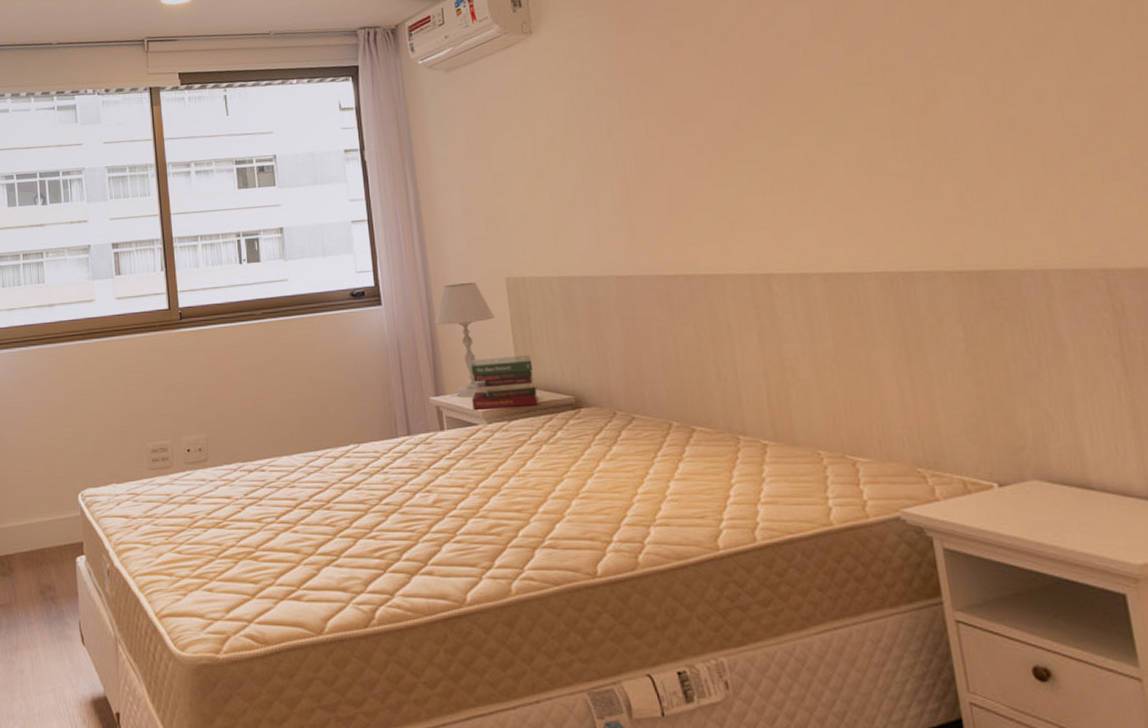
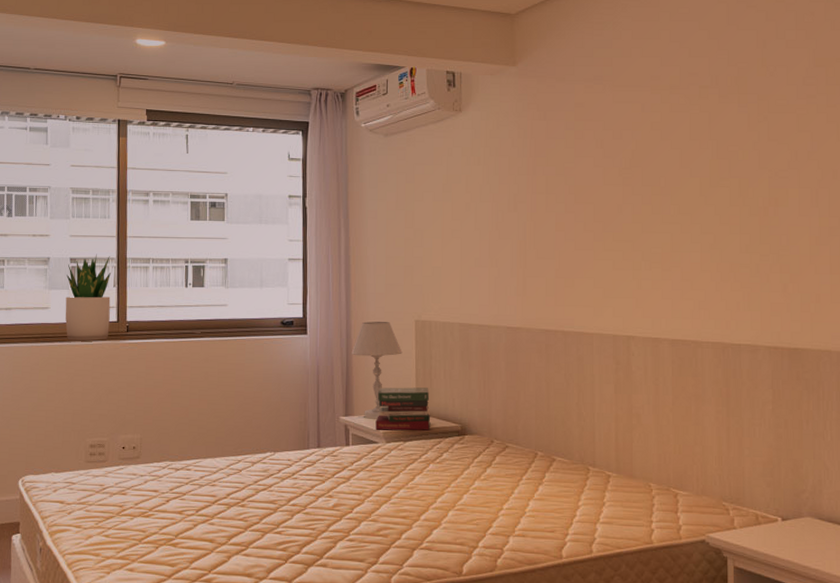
planter: none [110,236,161,335] -> present [65,253,111,341]

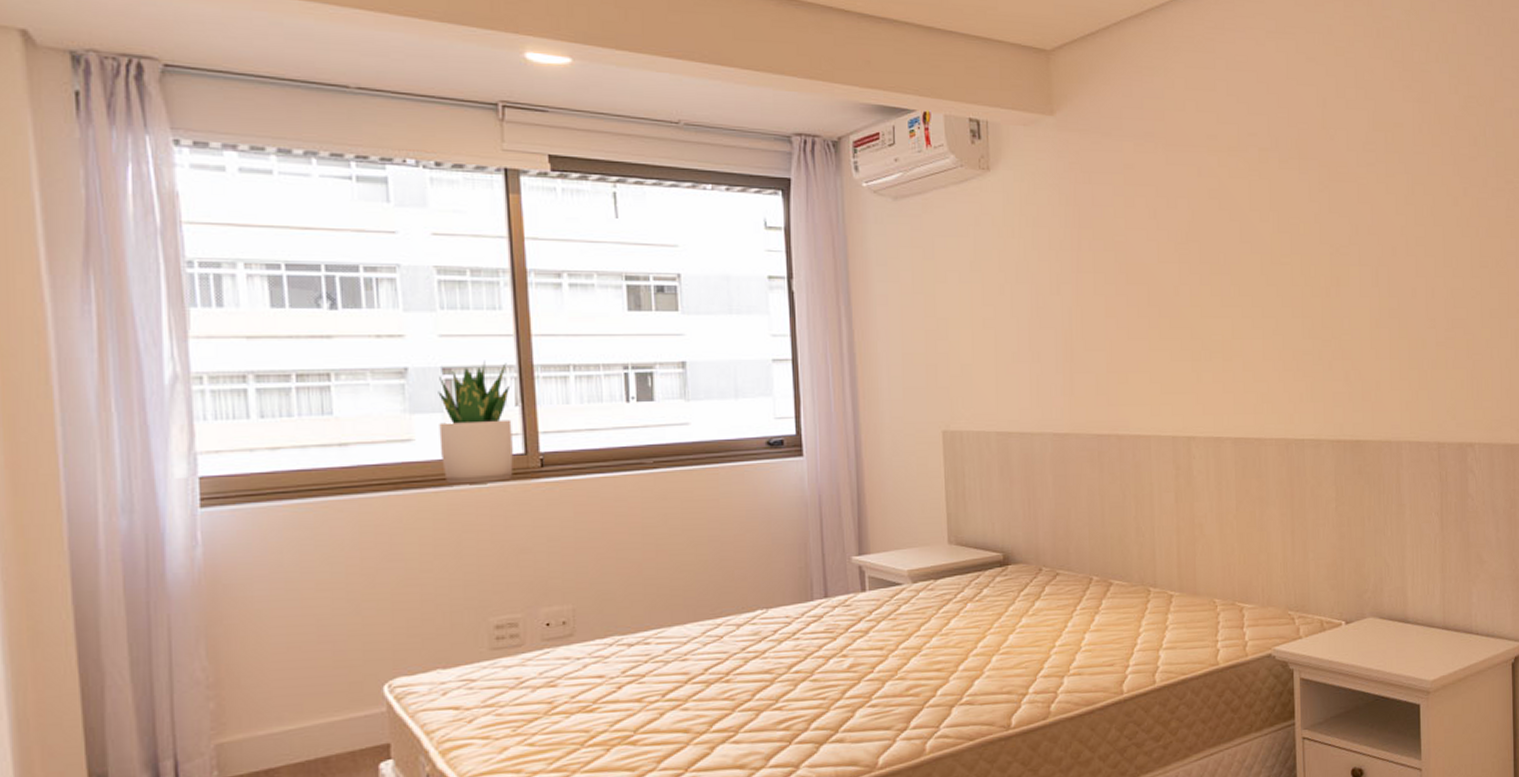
table lamp: present [351,321,403,419] -> none [863,435,928,556]
books: present [375,387,431,431] -> none [898,511,967,569]

